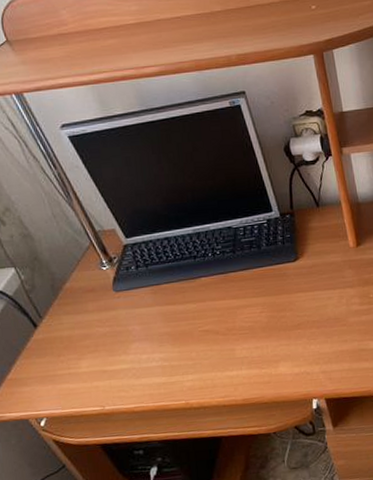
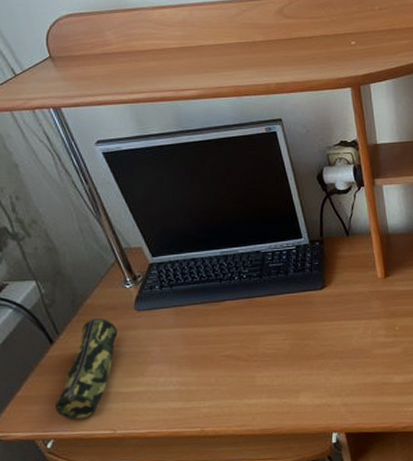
pencil case: none [45,301,99,399] -> present [55,318,118,420]

